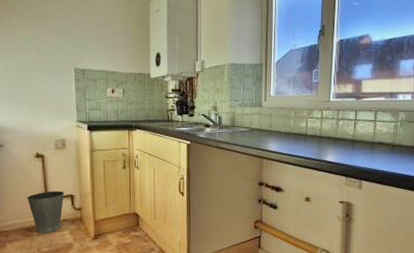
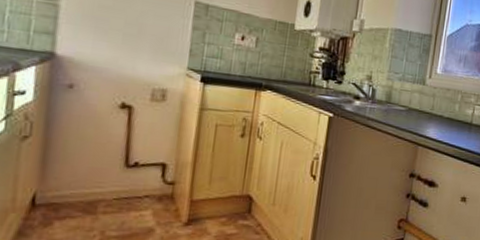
waste basket: present [27,190,65,233] -> none [96,155,154,211]

